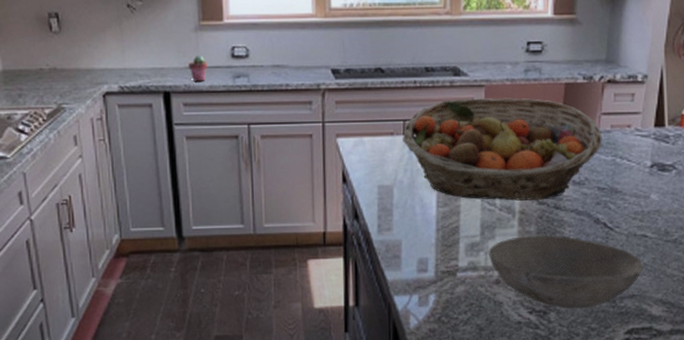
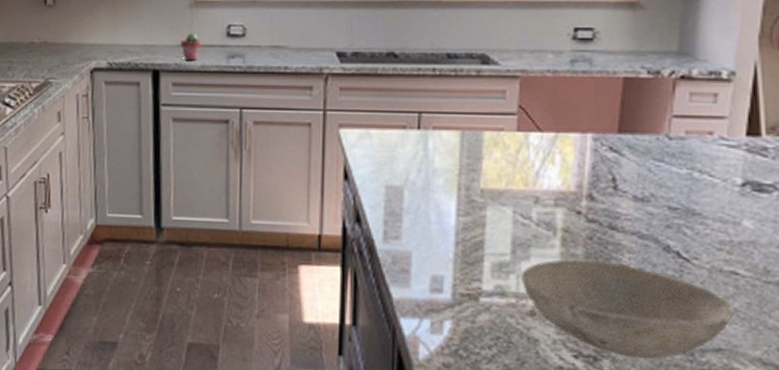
fruit basket: present [403,98,602,201] -> none [417,91,674,217]

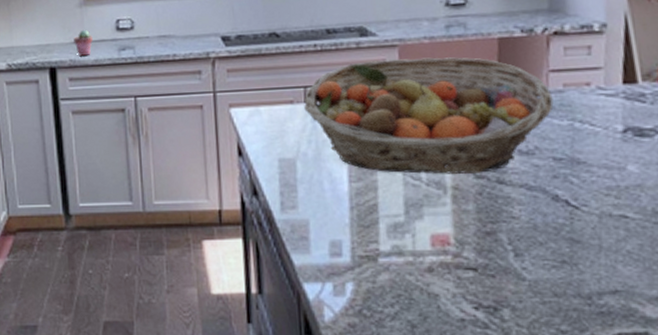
fruit basket: none [417,91,674,217] -> present [304,57,554,174]
bowl: present [521,259,734,360] -> none [416,214,628,306]

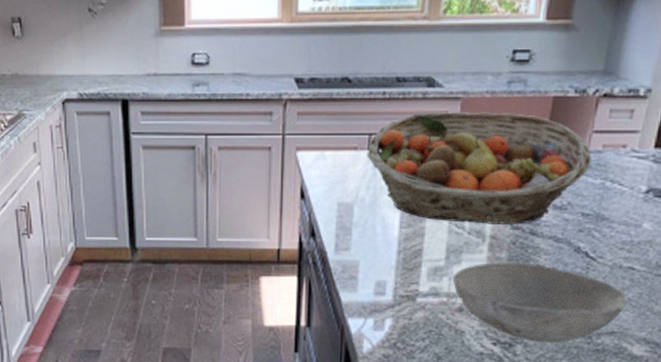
potted succulent: present [74,29,93,56] -> none [148,61,167,89]
bowl: none [416,214,628,306] -> present [452,262,628,343]

